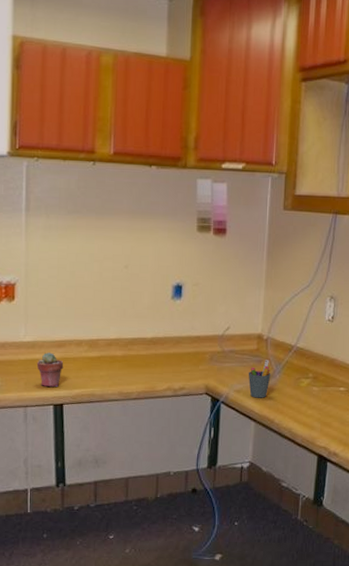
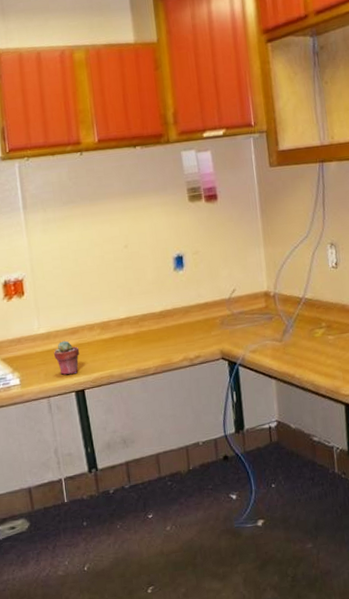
pen holder: present [248,360,271,398] -> none [260,315,284,356]

